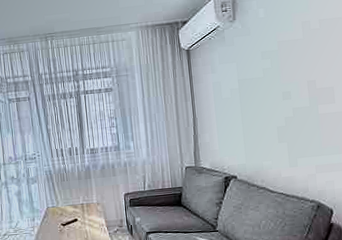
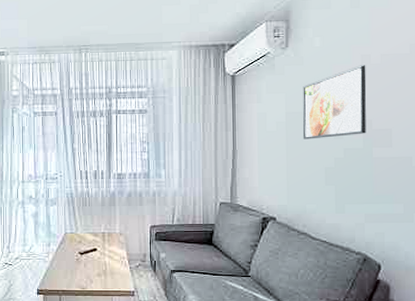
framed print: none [251,30,311,103] -> present [302,65,367,140]

